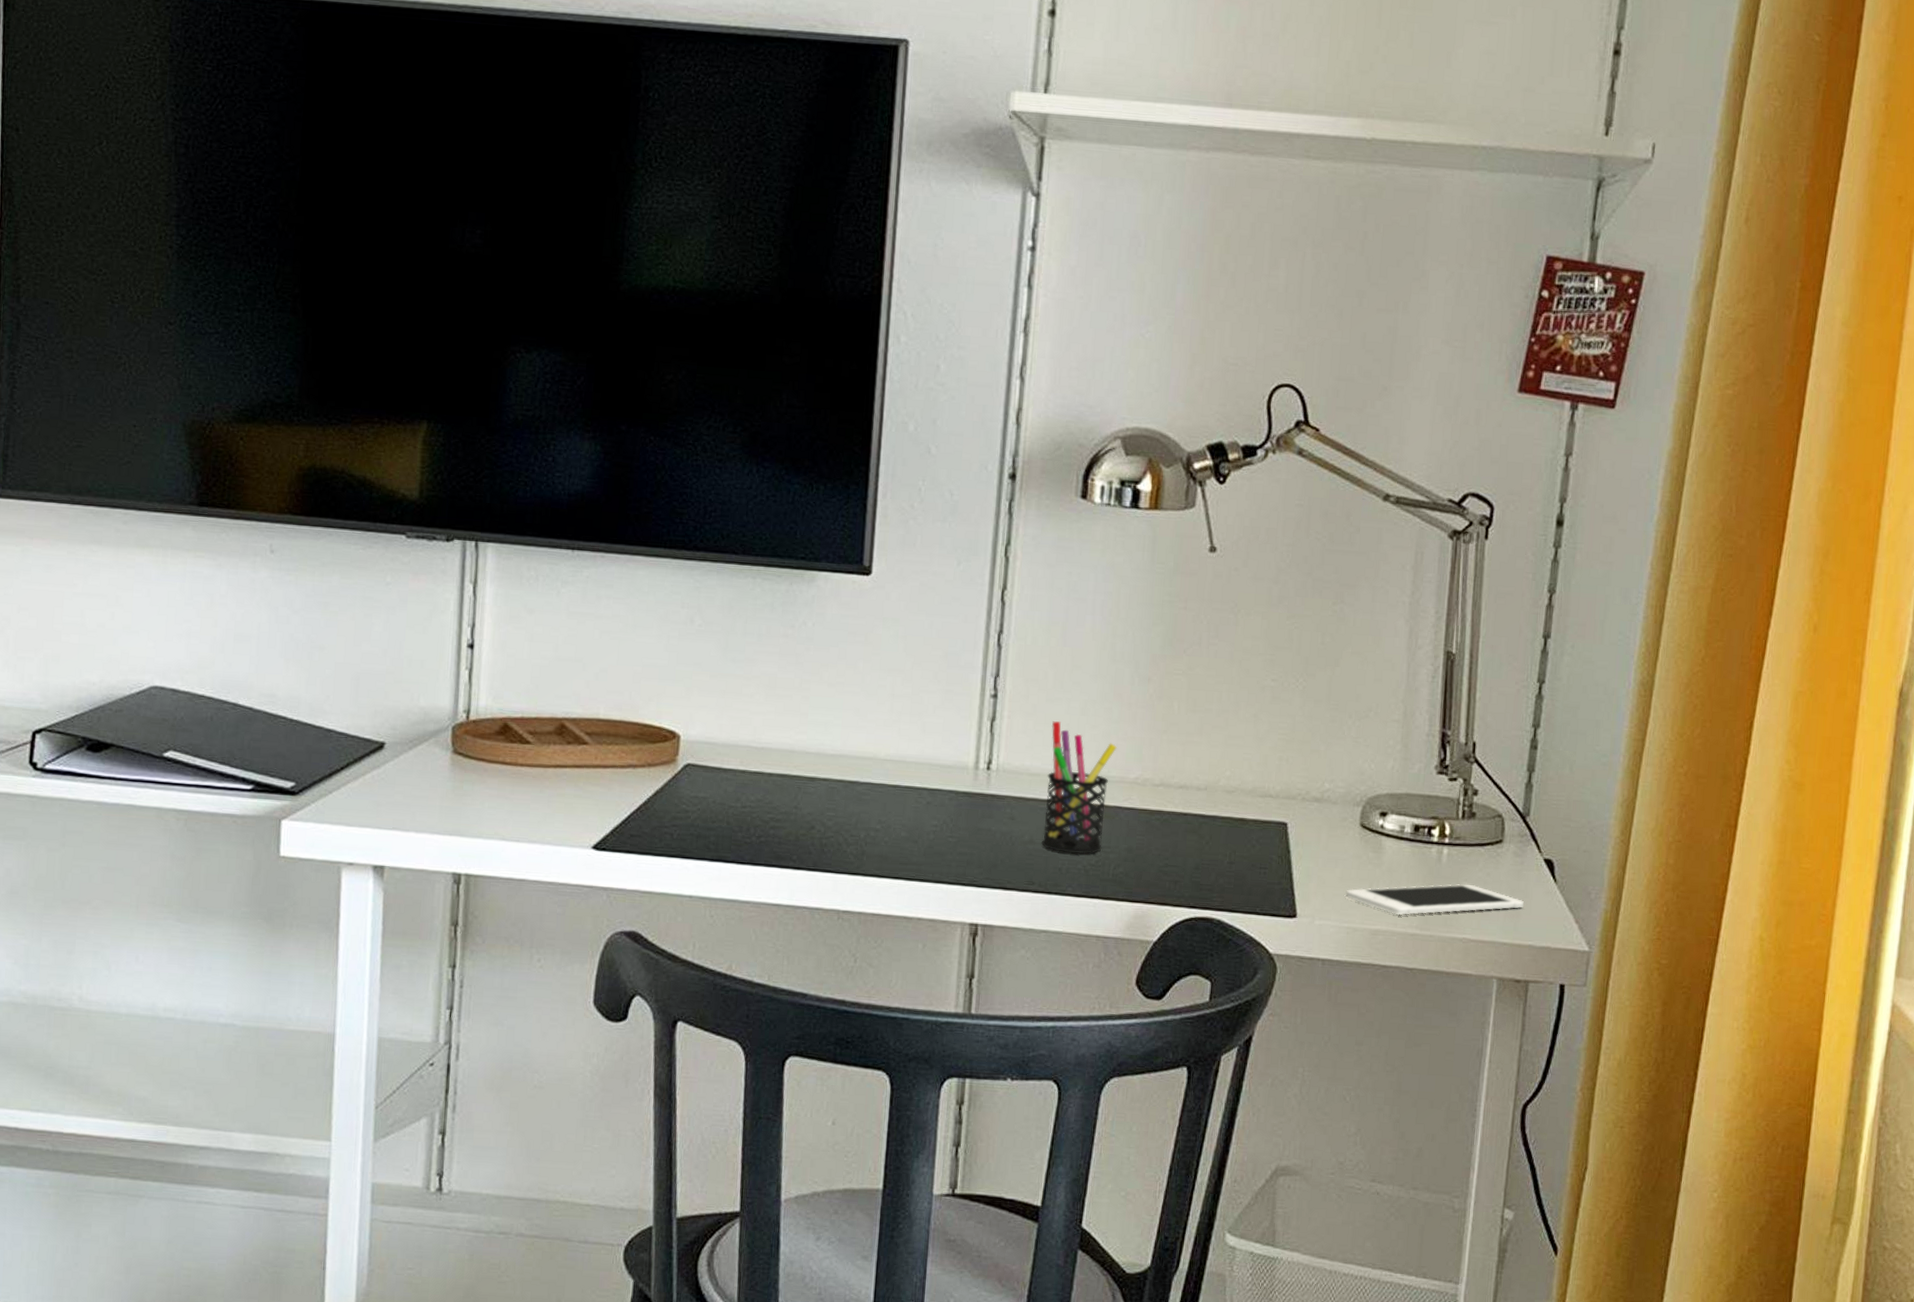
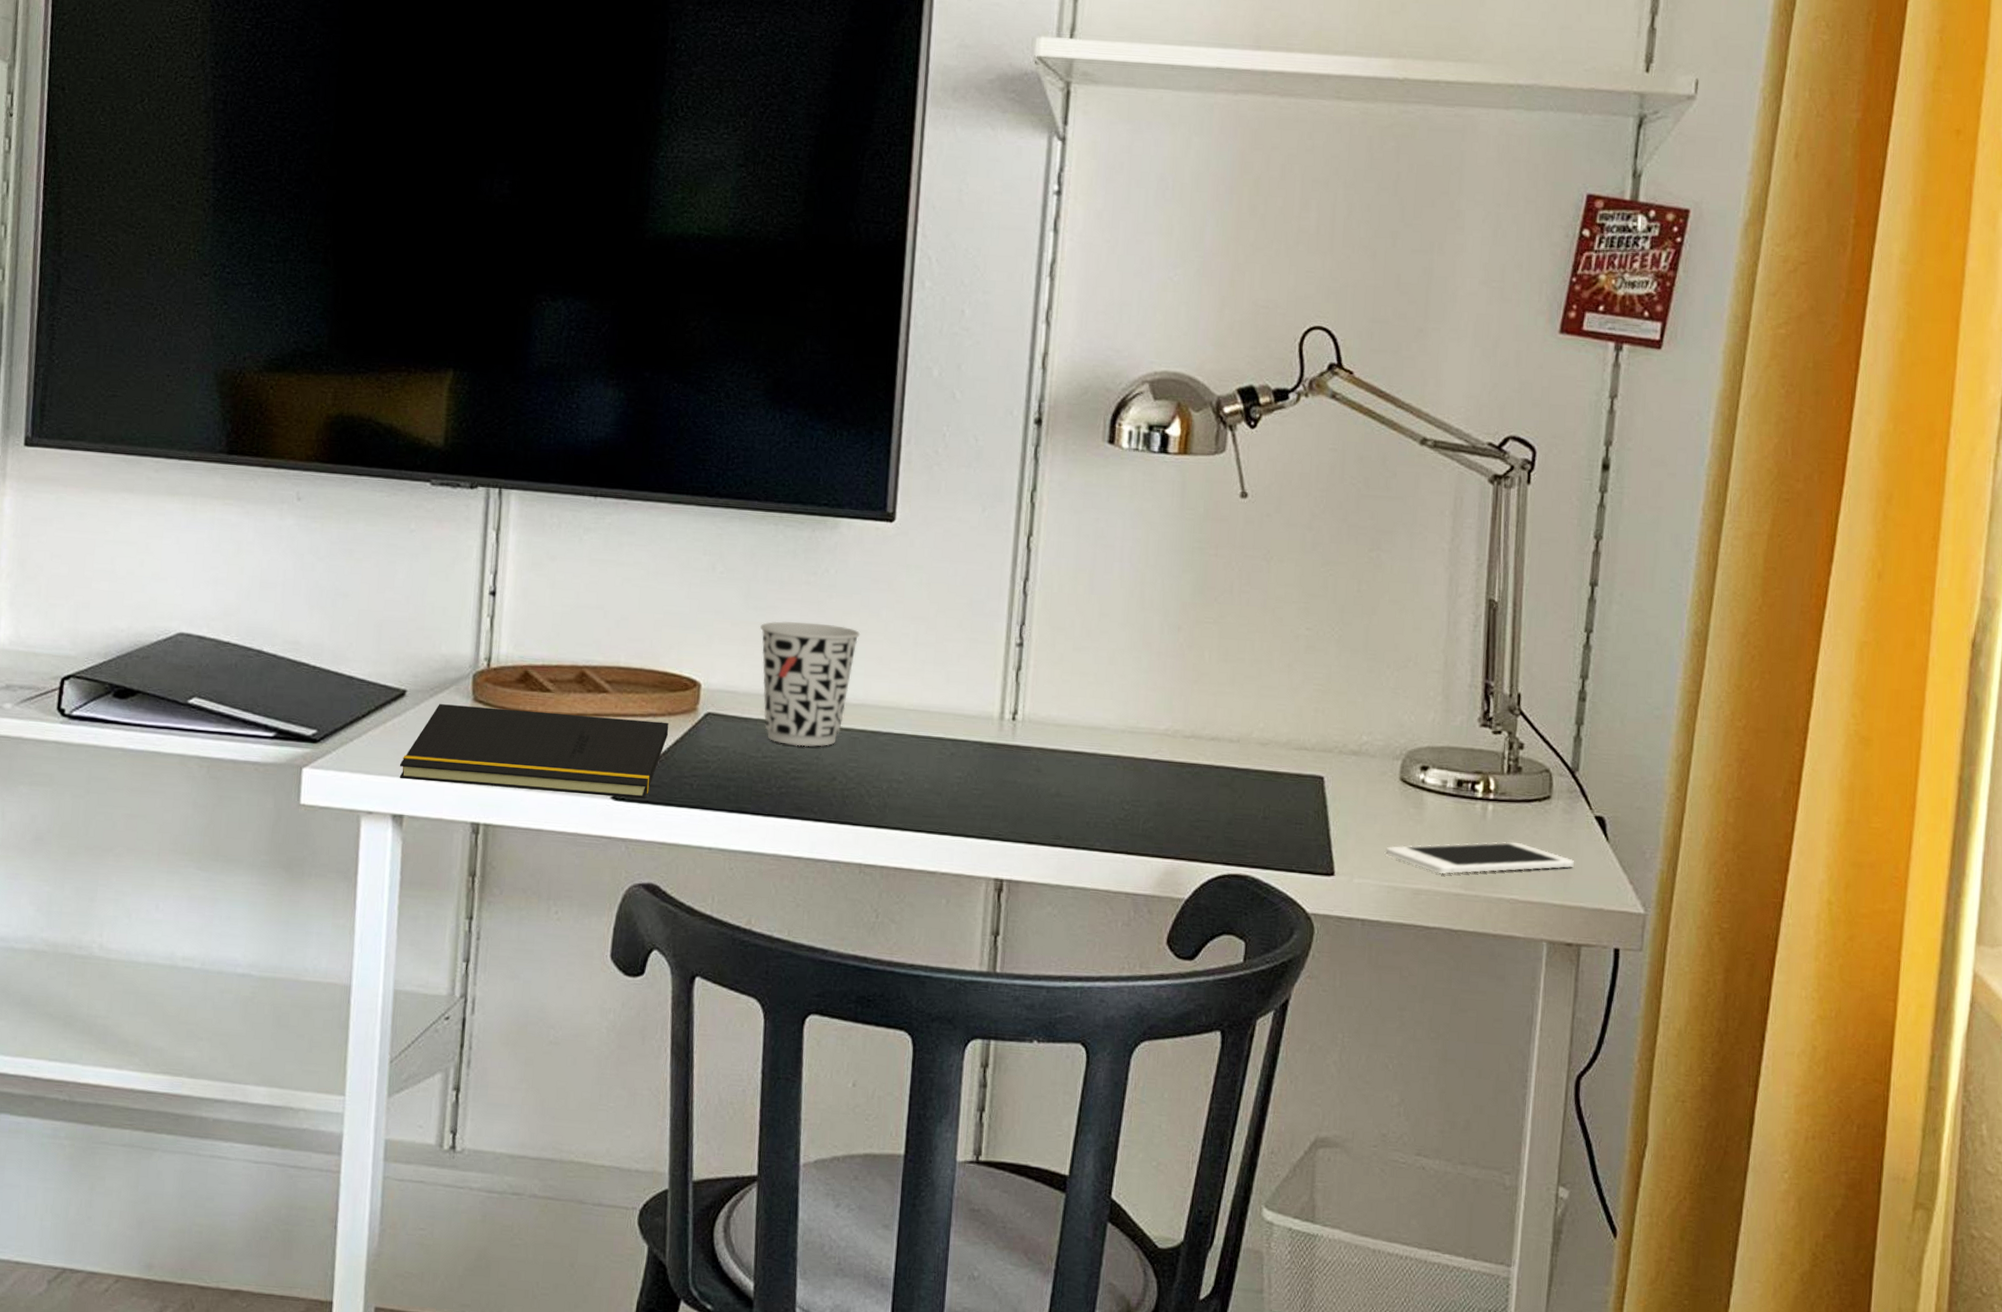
notepad: none [379,756,649,849] -> present [399,704,669,799]
cup: none [739,673,838,797] -> present [760,621,861,747]
pen holder: present [1042,721,1117,854] -> none [1069,671,1146,808]

